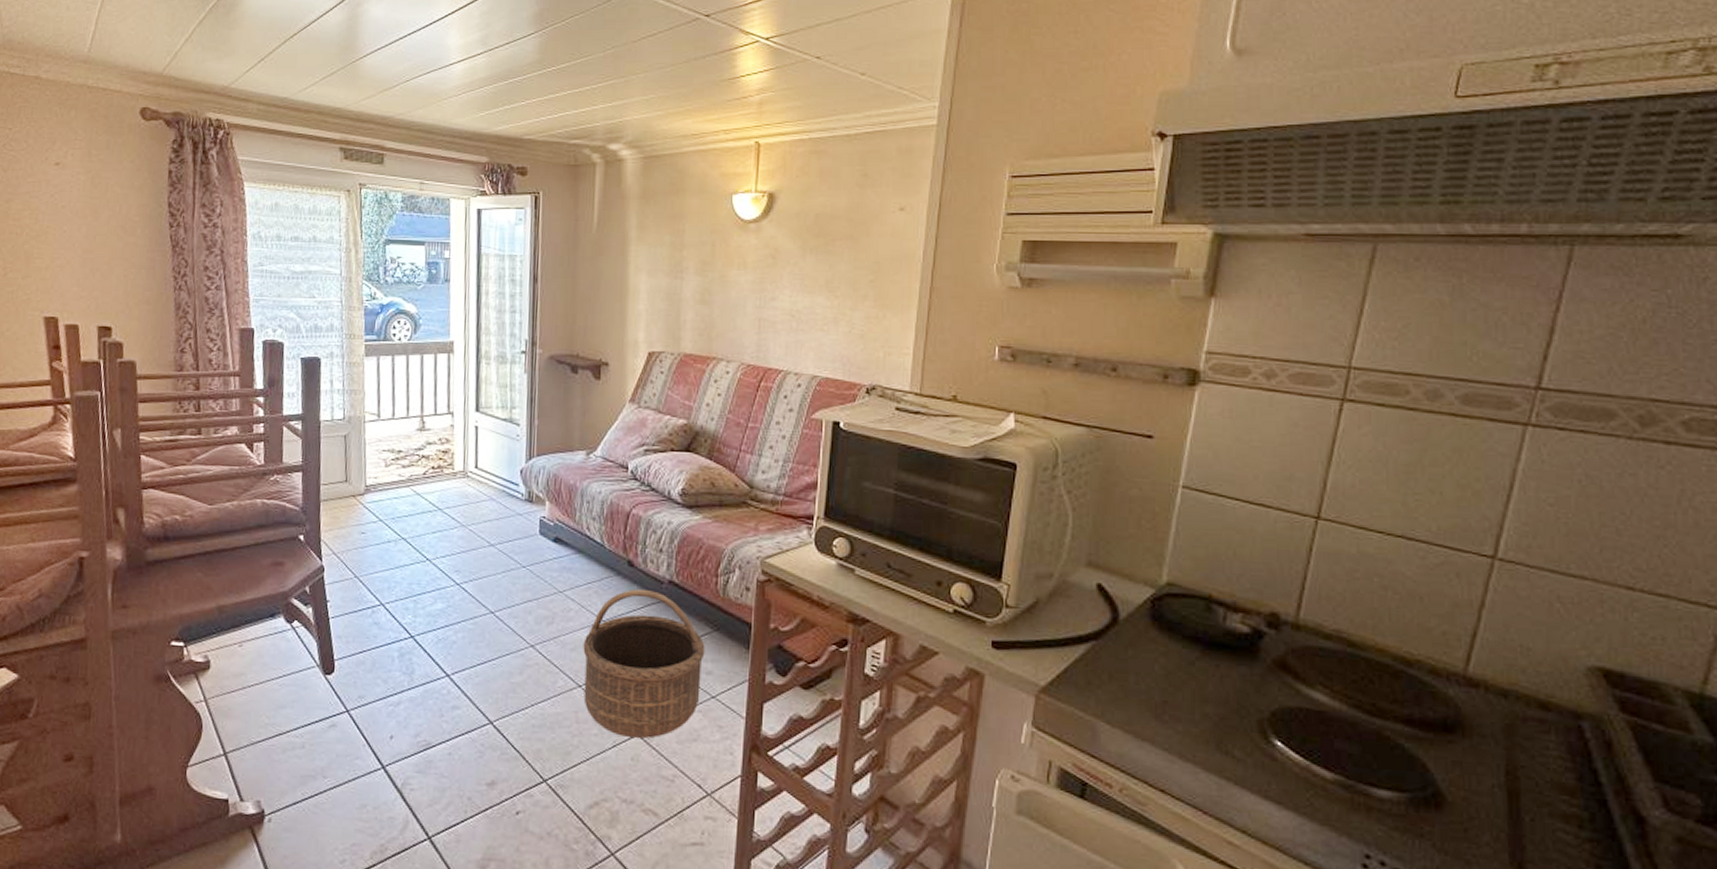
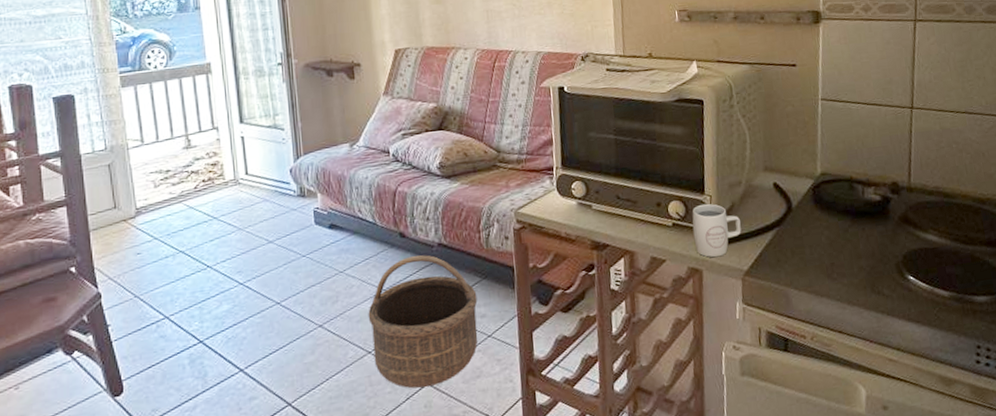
mug: none [979,593,1044,663] -> present [692,203,741,258]

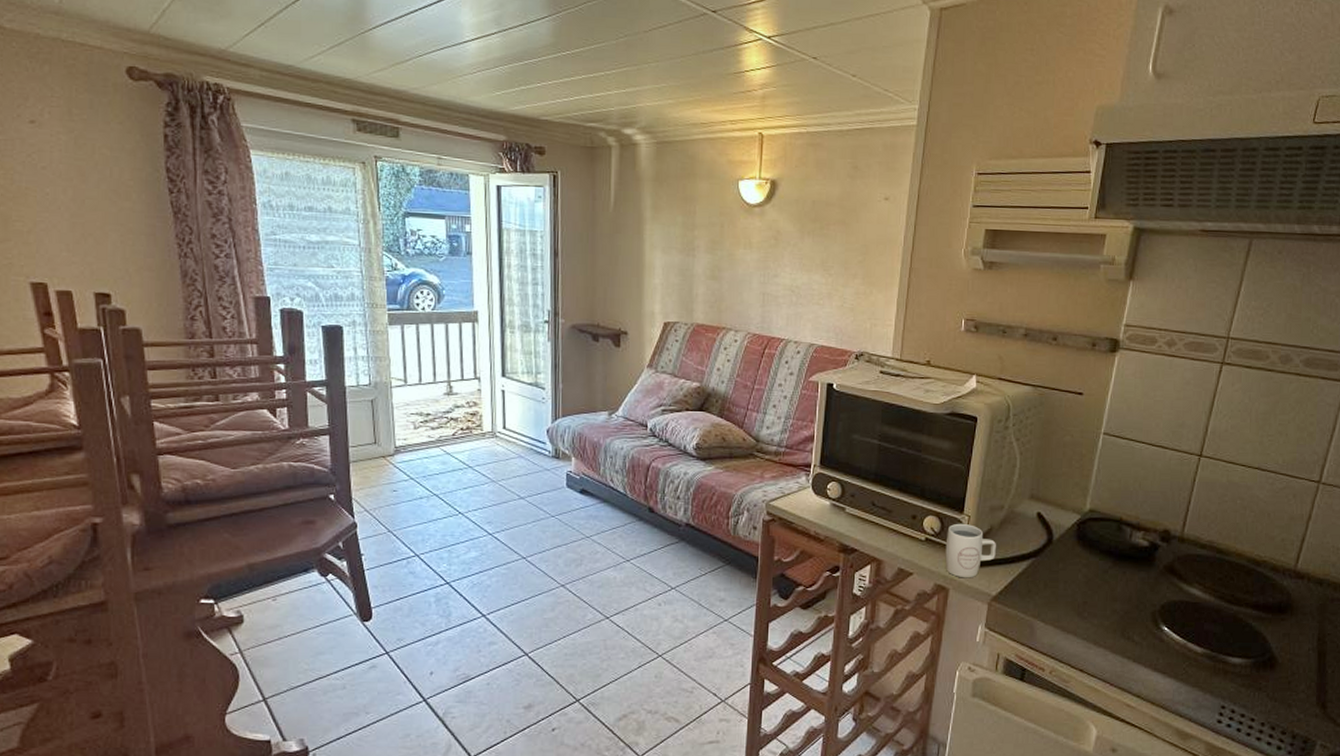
basket: present [368,255,478,389] -> none [610,532,718,659]

